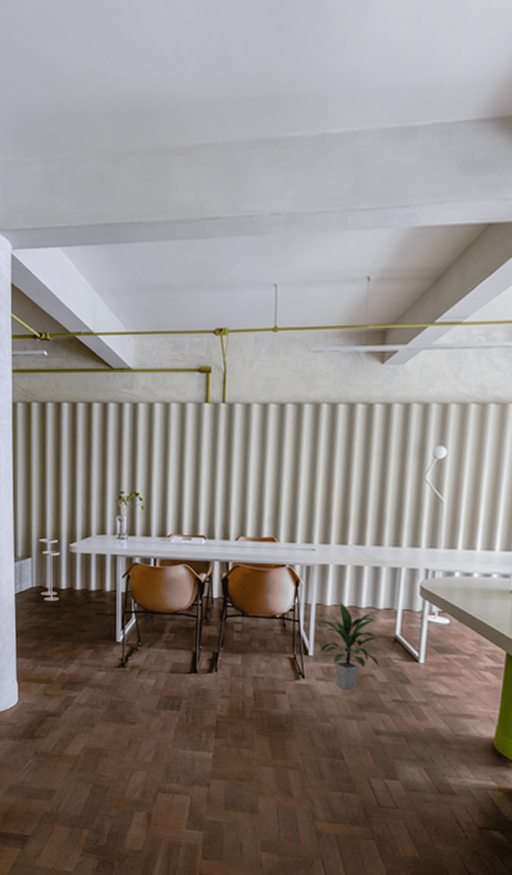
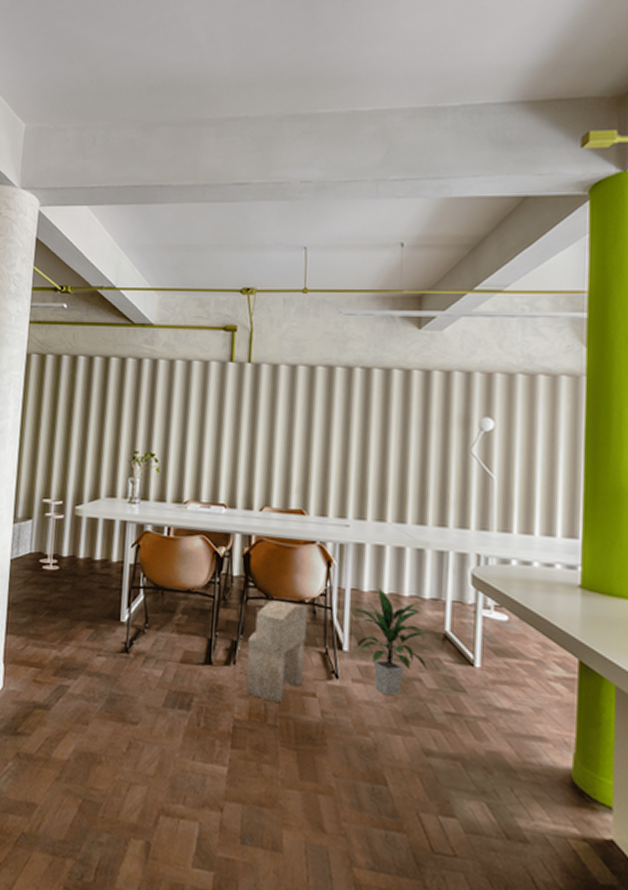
stool: none [226,617,279,701] -> present [245,600,308,703]

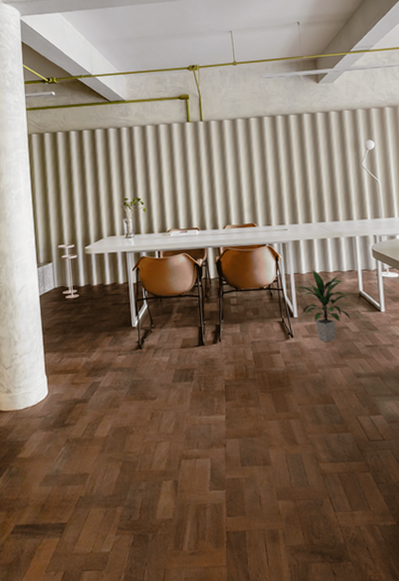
stool: present [245,600,308,703] -> none [227,290,269,363]

